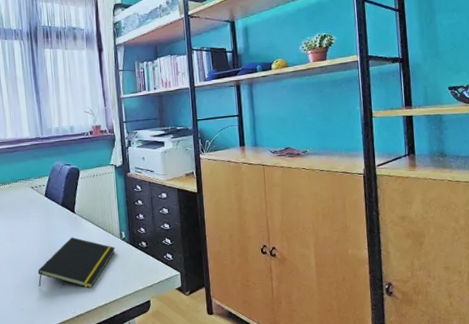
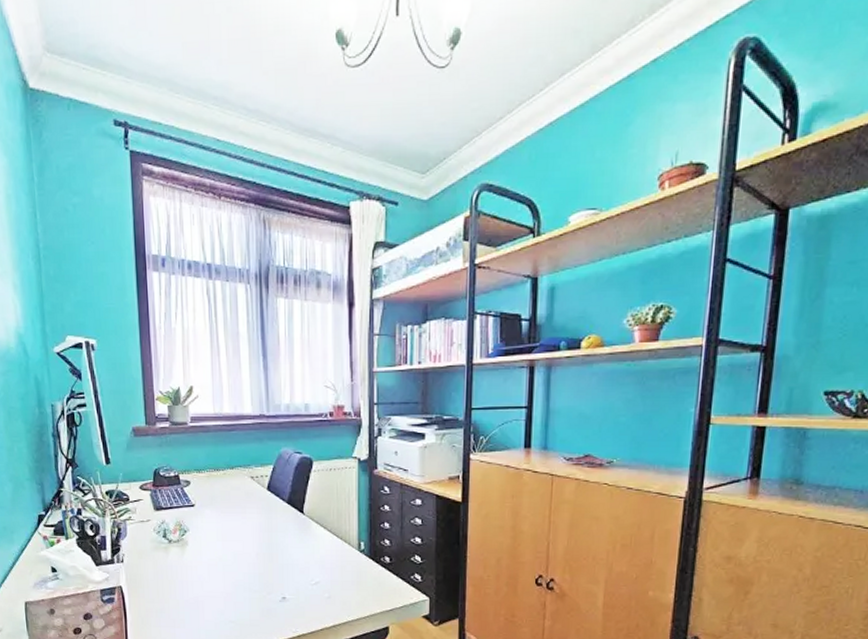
notepad: present [37,237,116,289] -> none [253,542,351,606]

